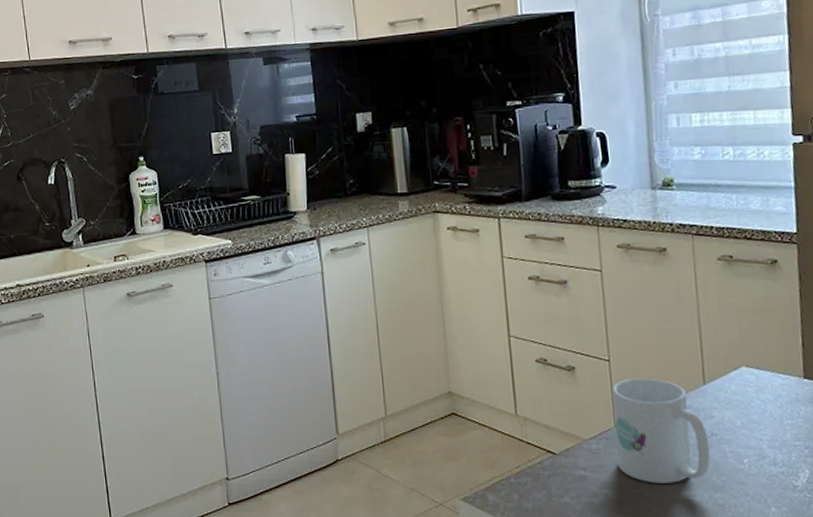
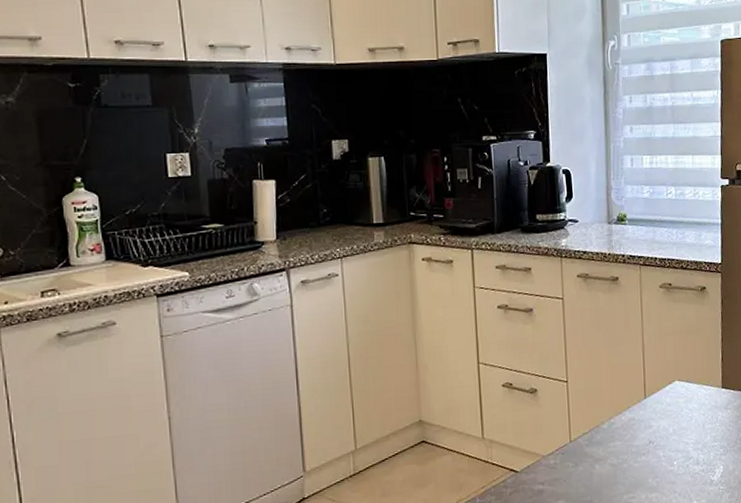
mug: present [612,378,710,484] -> none [569,395,648,490]

